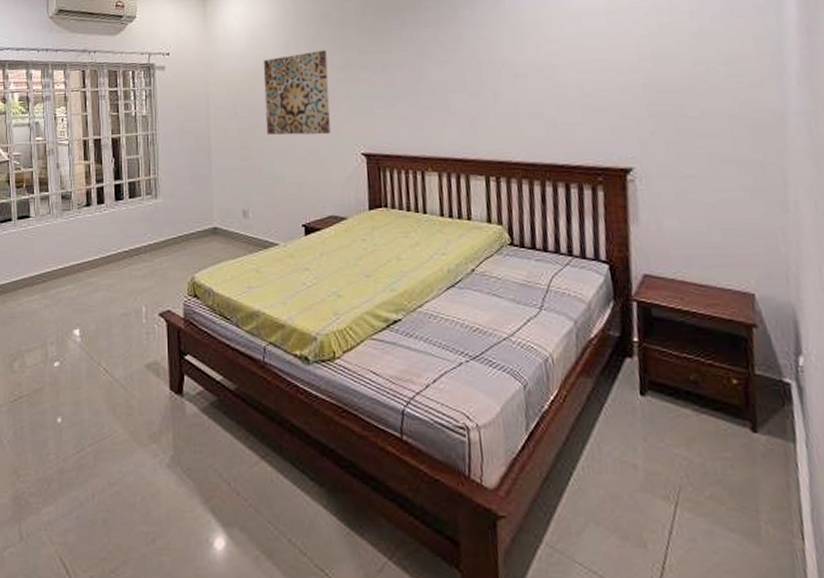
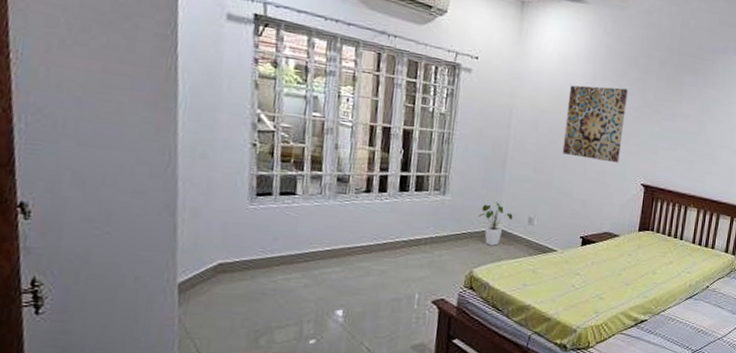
house plant: none [191,199,226,247] -> present [478,202,513,246]

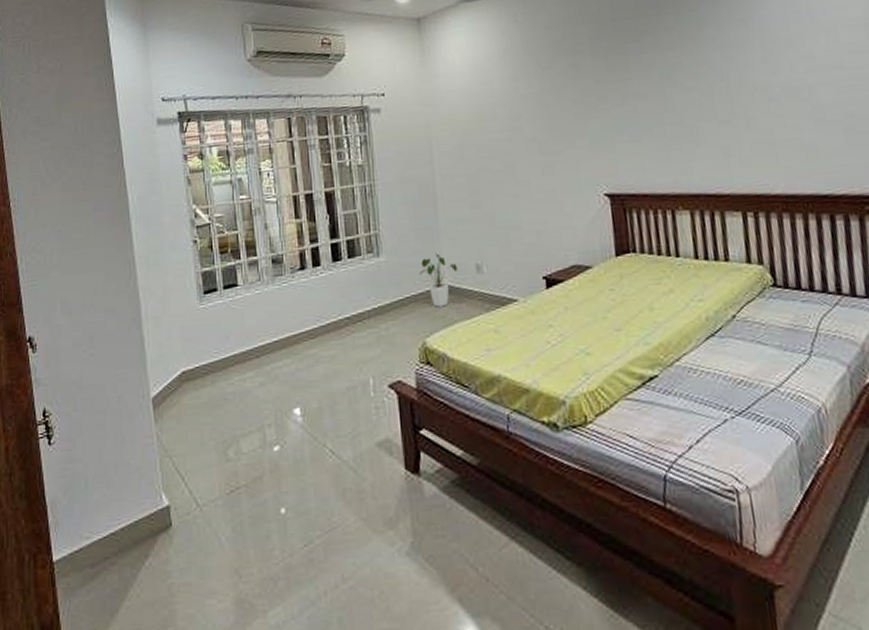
wall art: present [562,85,628,163] -> none [489,81,569,179]

